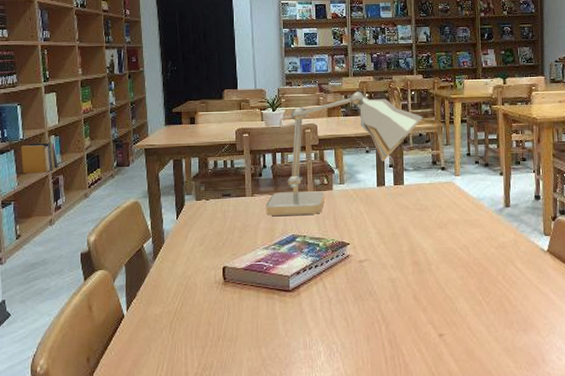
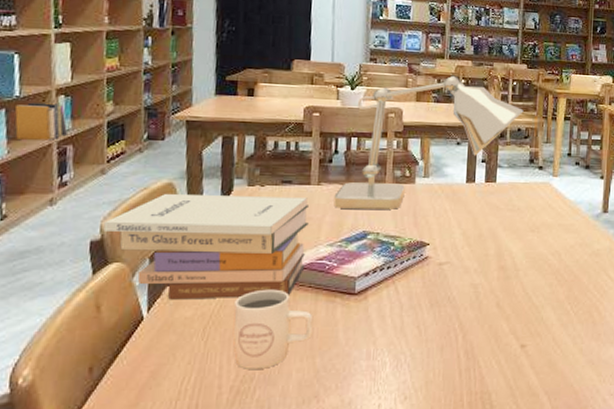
books: none [90,208,247,300] -> present [103,193,309,300]
mug: none [192,288,258,358] -> present [232,289,314,369]

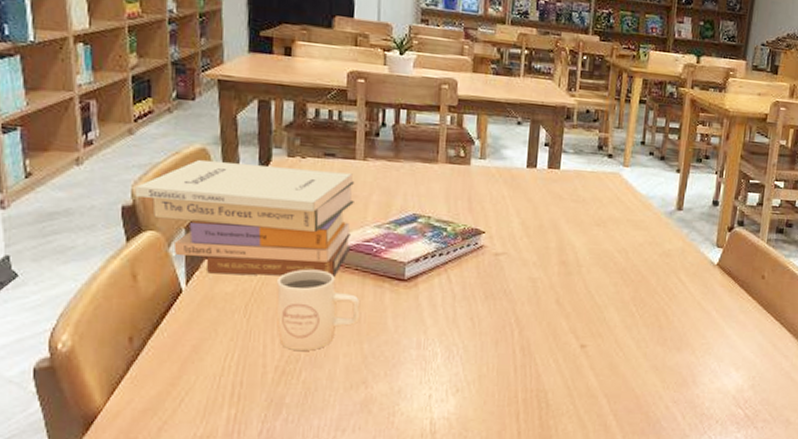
books: present [15,102,69,140] -> none [31,49,91,93]
desk lamp: present [334,75,524,209] -> none [381,44,594,192]

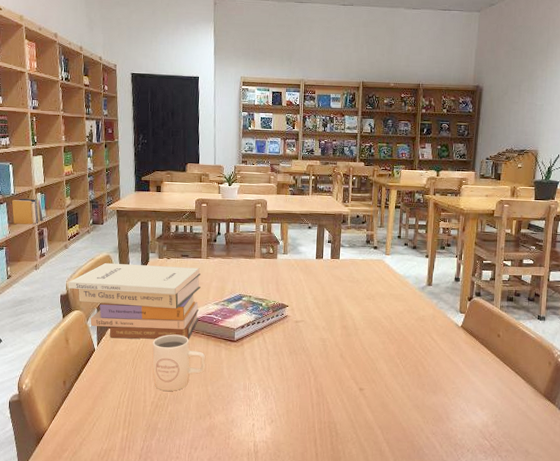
books: none [31,49,91,93] -> present [12,198,44,225]

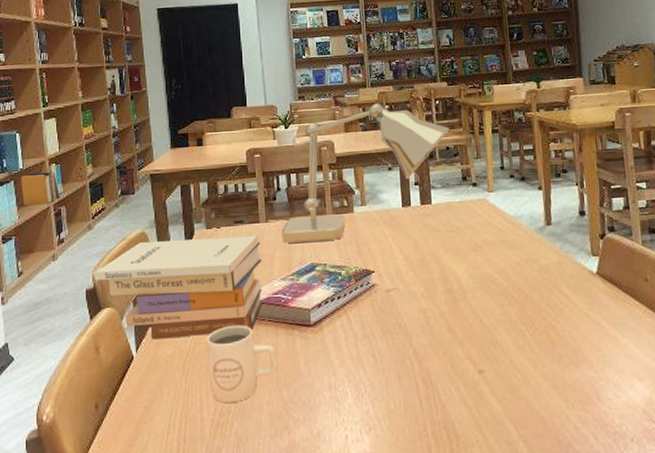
desk lamp: none [218,173,362,278] -> present [281,102,450,243]

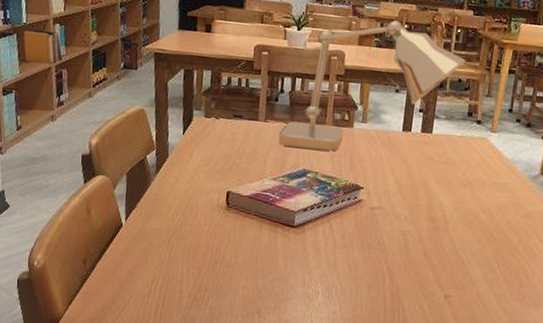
books: present [95,235,264,340] -> none [91,118,256,220]
mug: present [206,325,278,403] -> none [191,212,258,282]

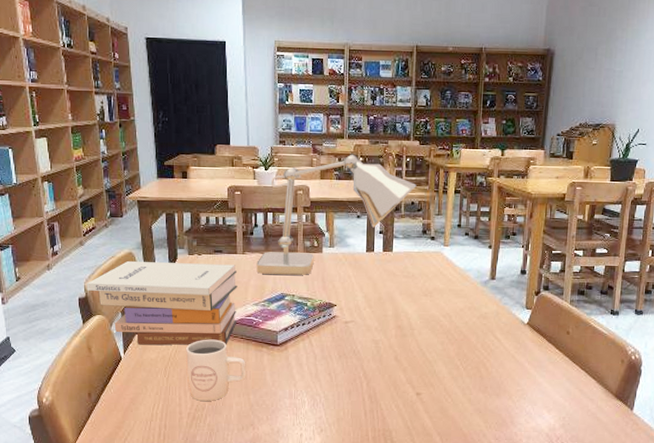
books: present [24,29,64,64] -> none [15,188,54,219]
books: none [91,118,256,220] -> present [86,260,238,345]
mug: none [191,212,258,282] -> present [185,339,247,401]

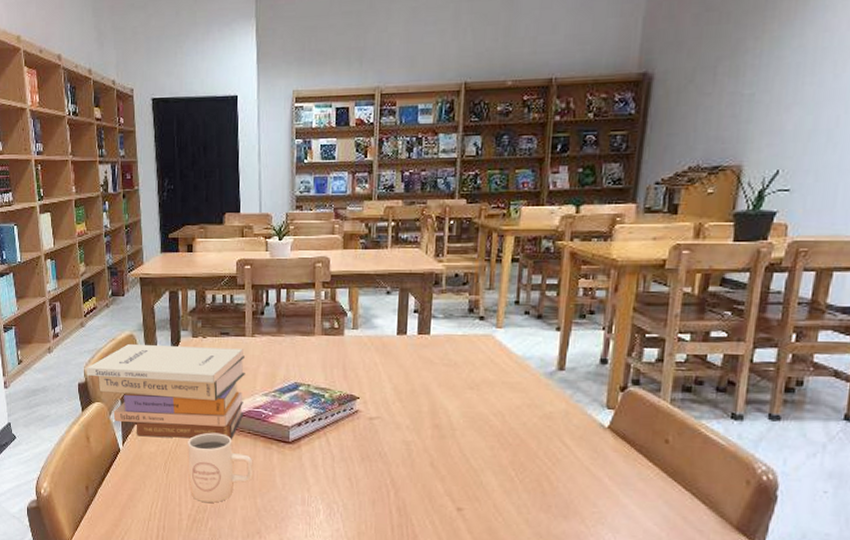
desk lamp: present [256,154,417,275] -> none [267,218,462,362]

